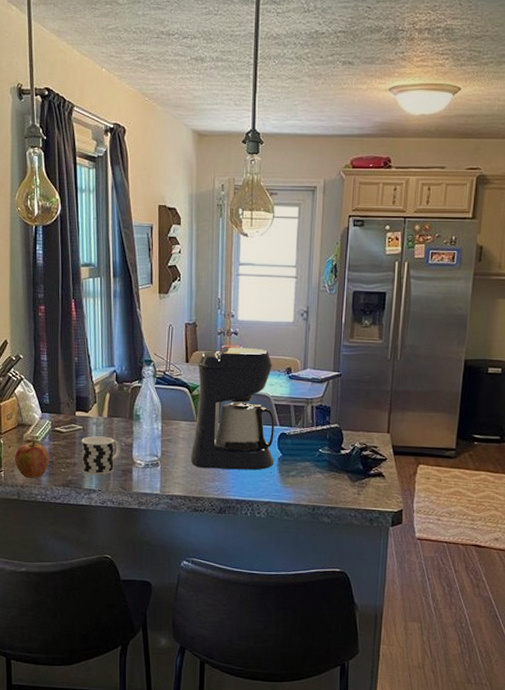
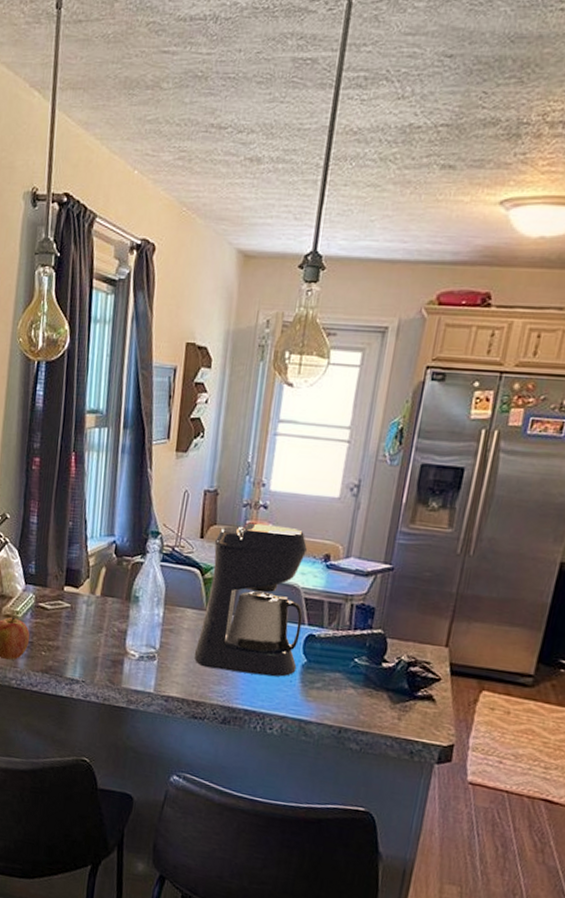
cup: present [81,436,121,475] -> none [64,616,113,664]

